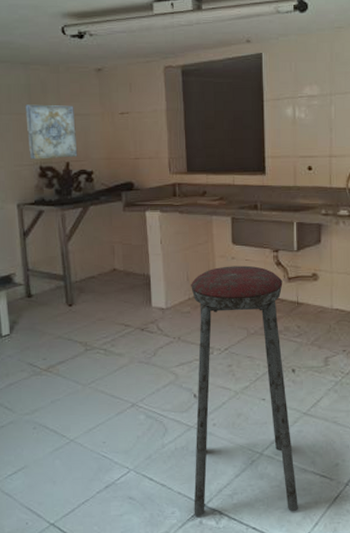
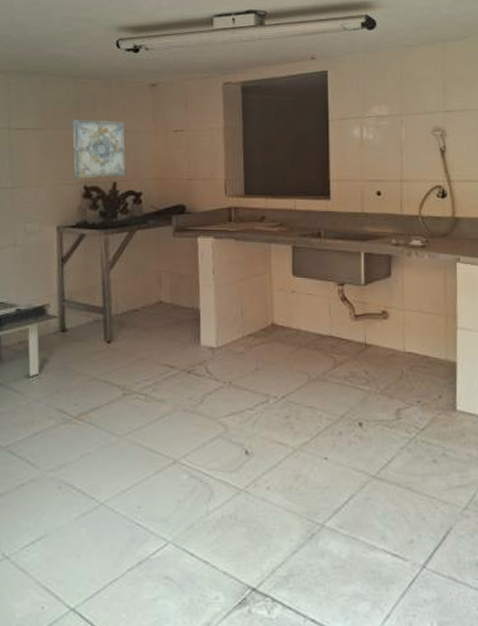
music stool: present [191,265,298,517] -> none [241,300,366,604]

